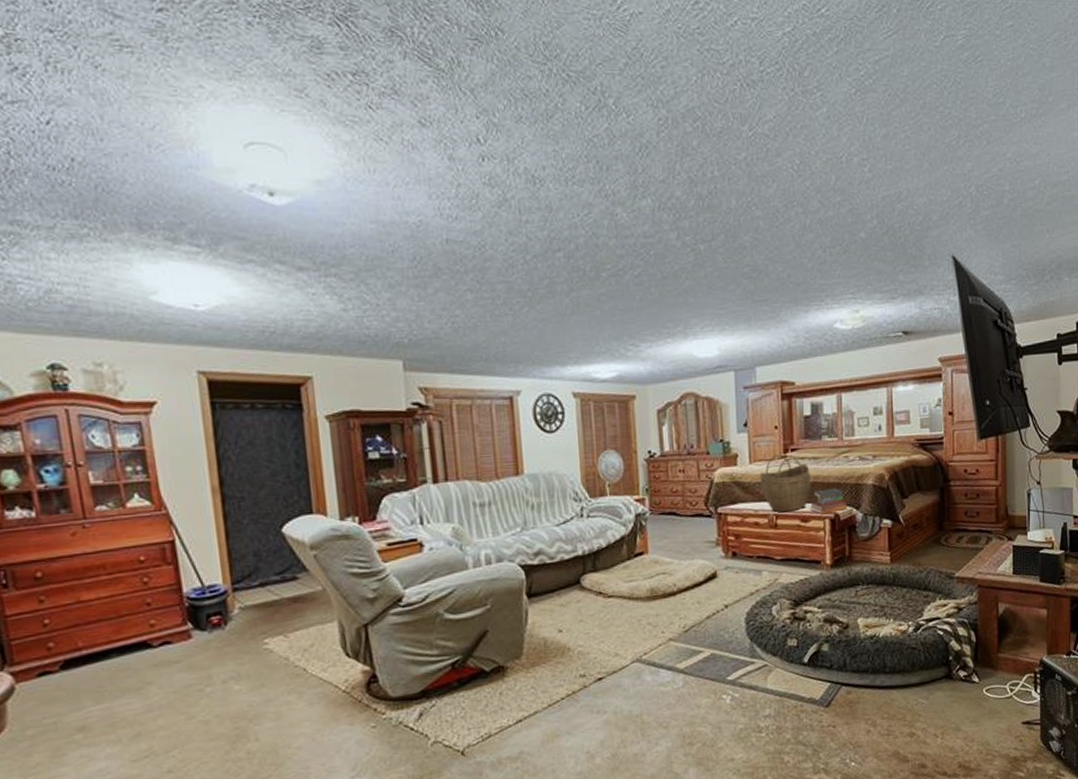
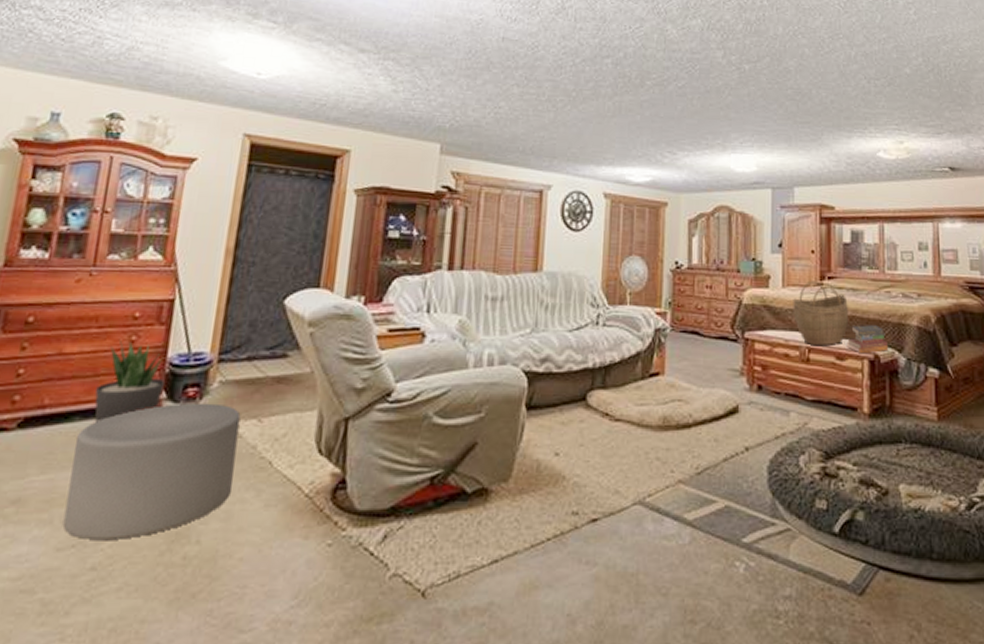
pouf: none [119,626,275,751] -> present [62,403,241,539]
planter: none [124,583,189,657] -> present [94,341,166,423]

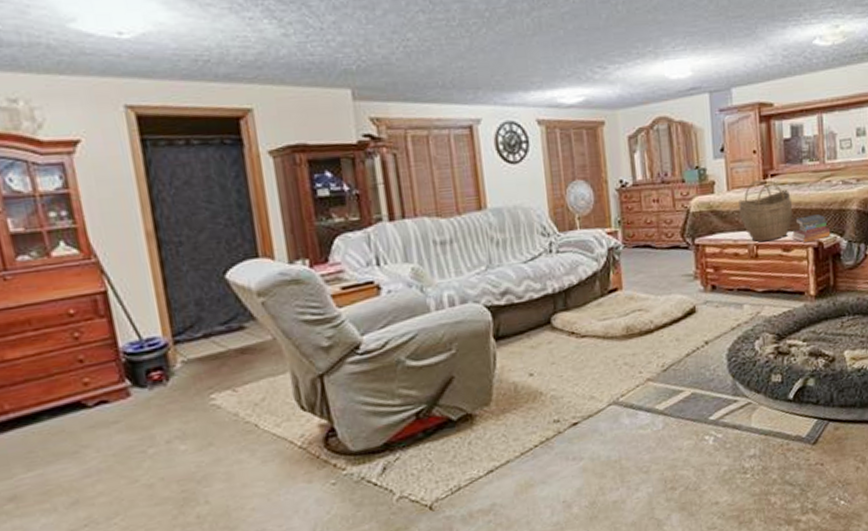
pouf: present [62,403,241,539] -> none [52,382,226,519]
planter: present [94,341,166,423] -> none [54,339,127,419]

